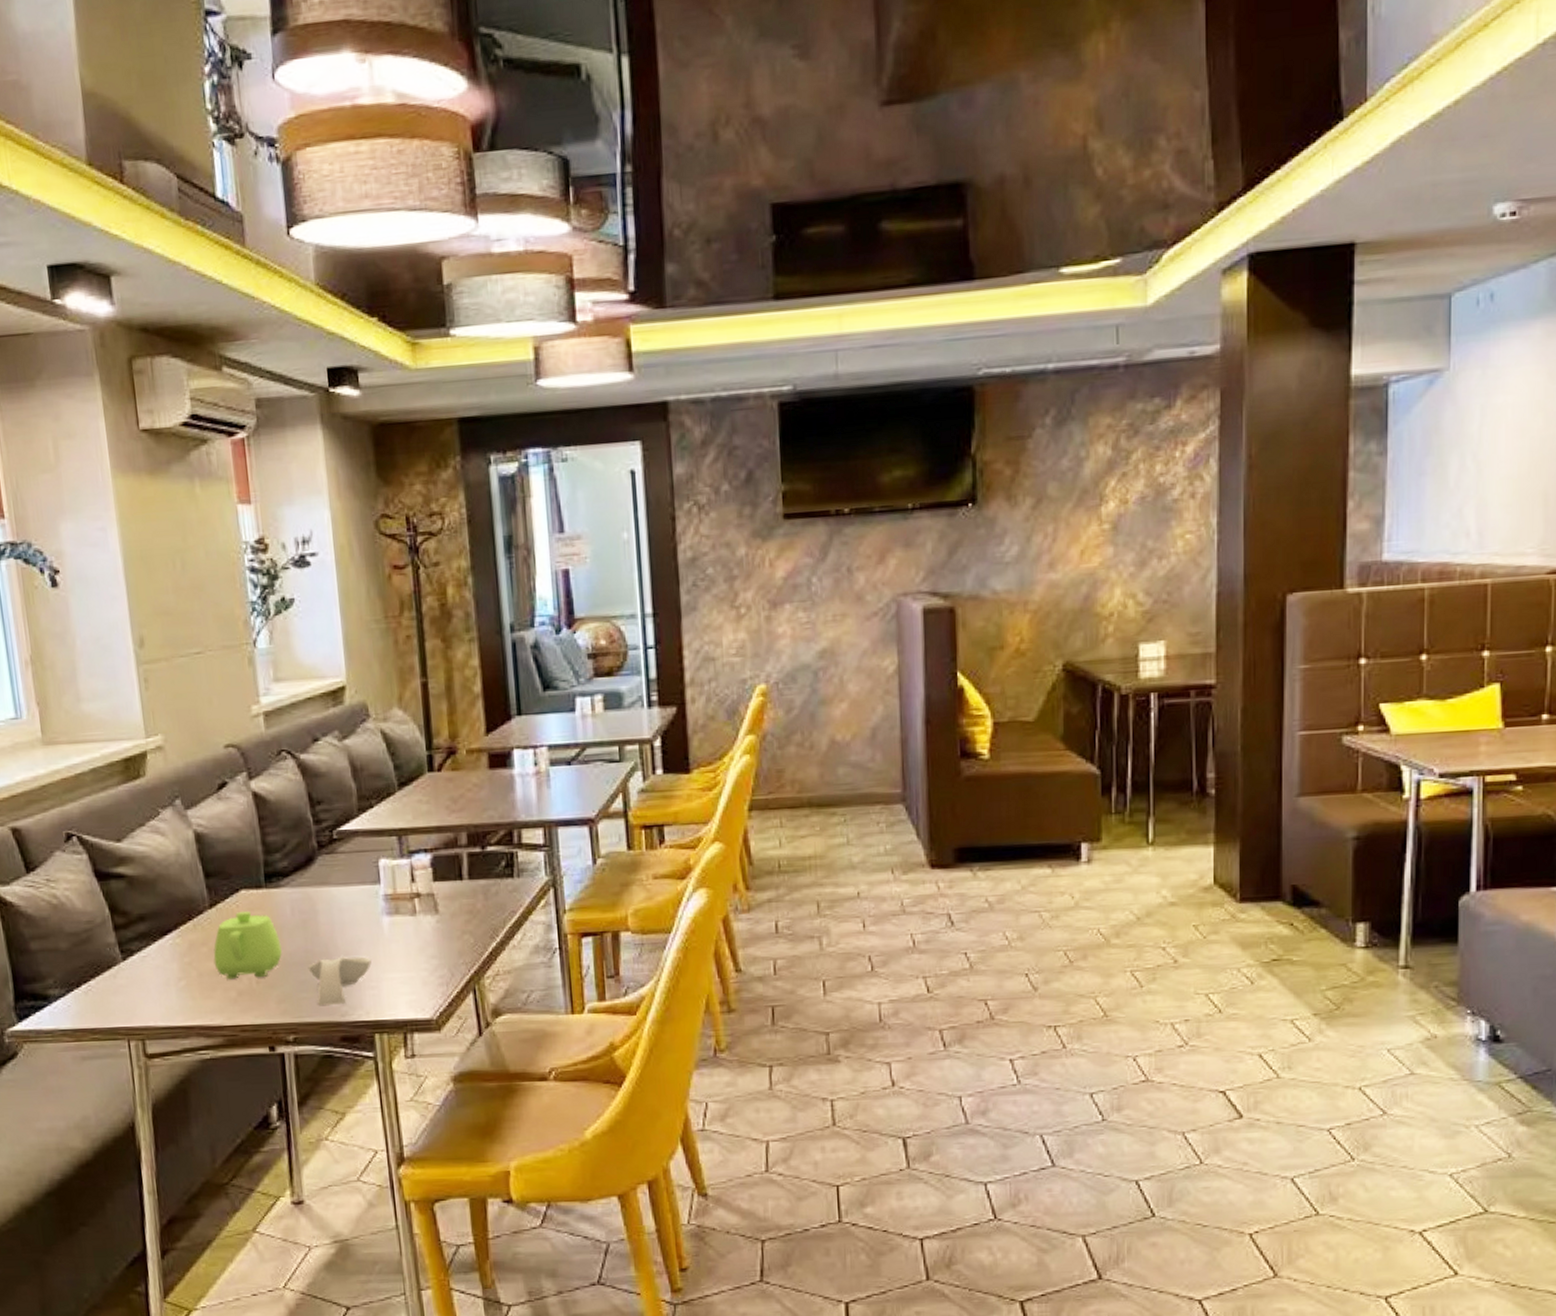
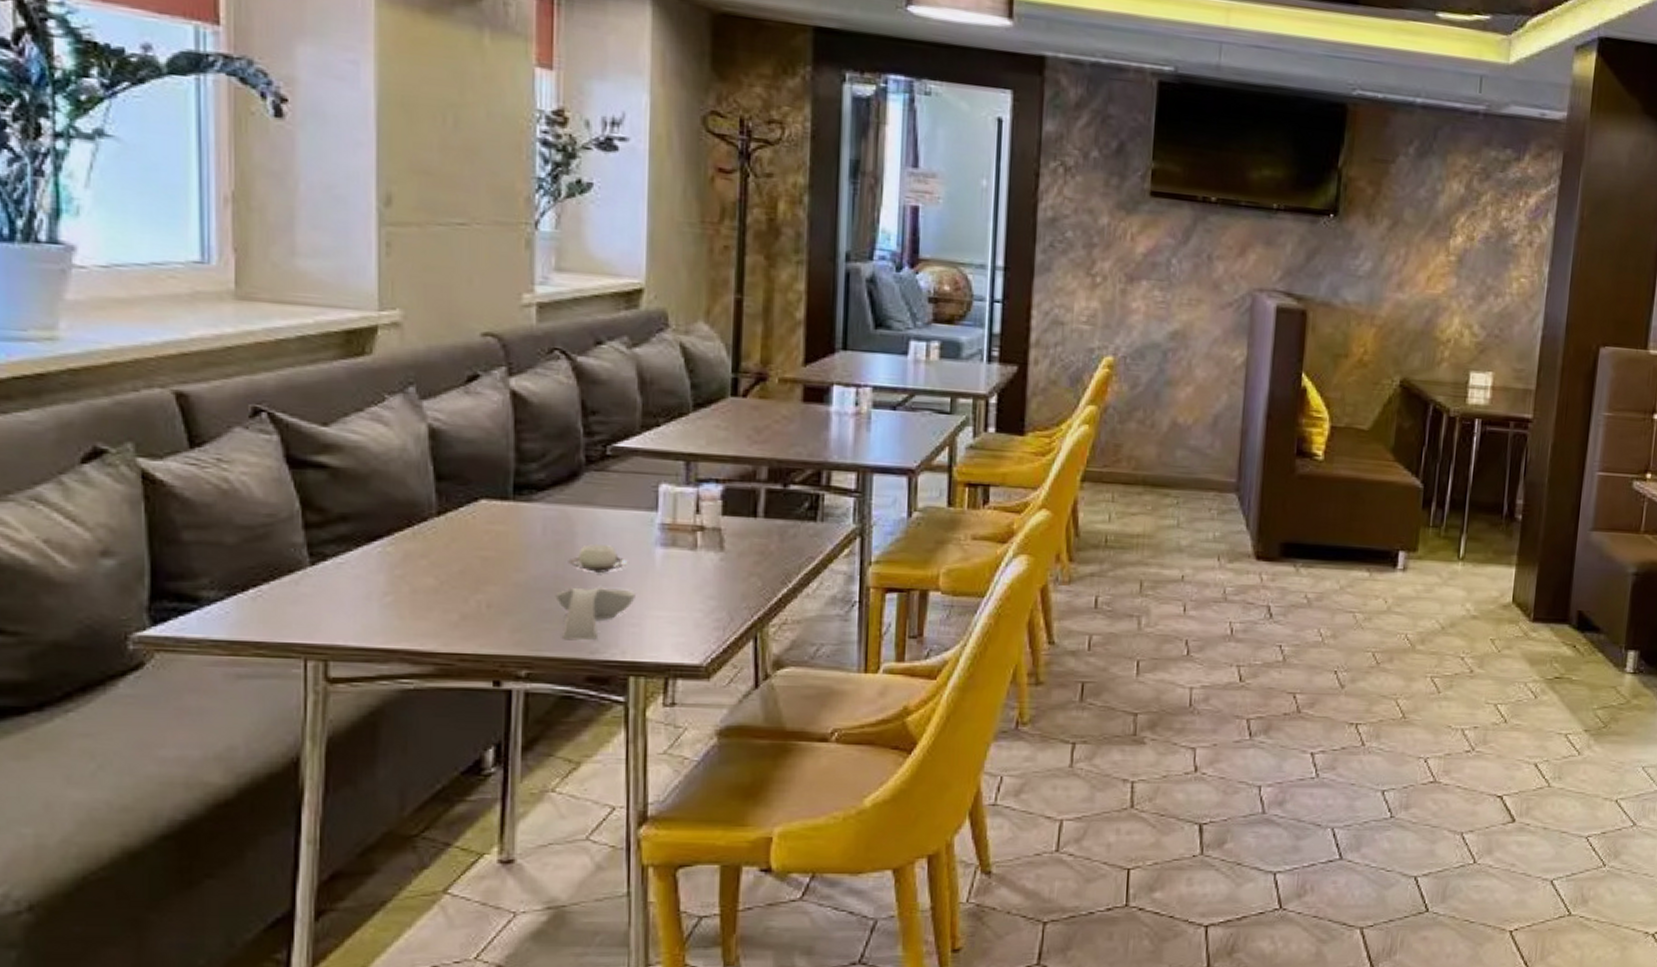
teapot: present [213,910,282,980] -> none [434,523,524,602]
cup: none [314,918,362,944] -> present [568,543,628,573]

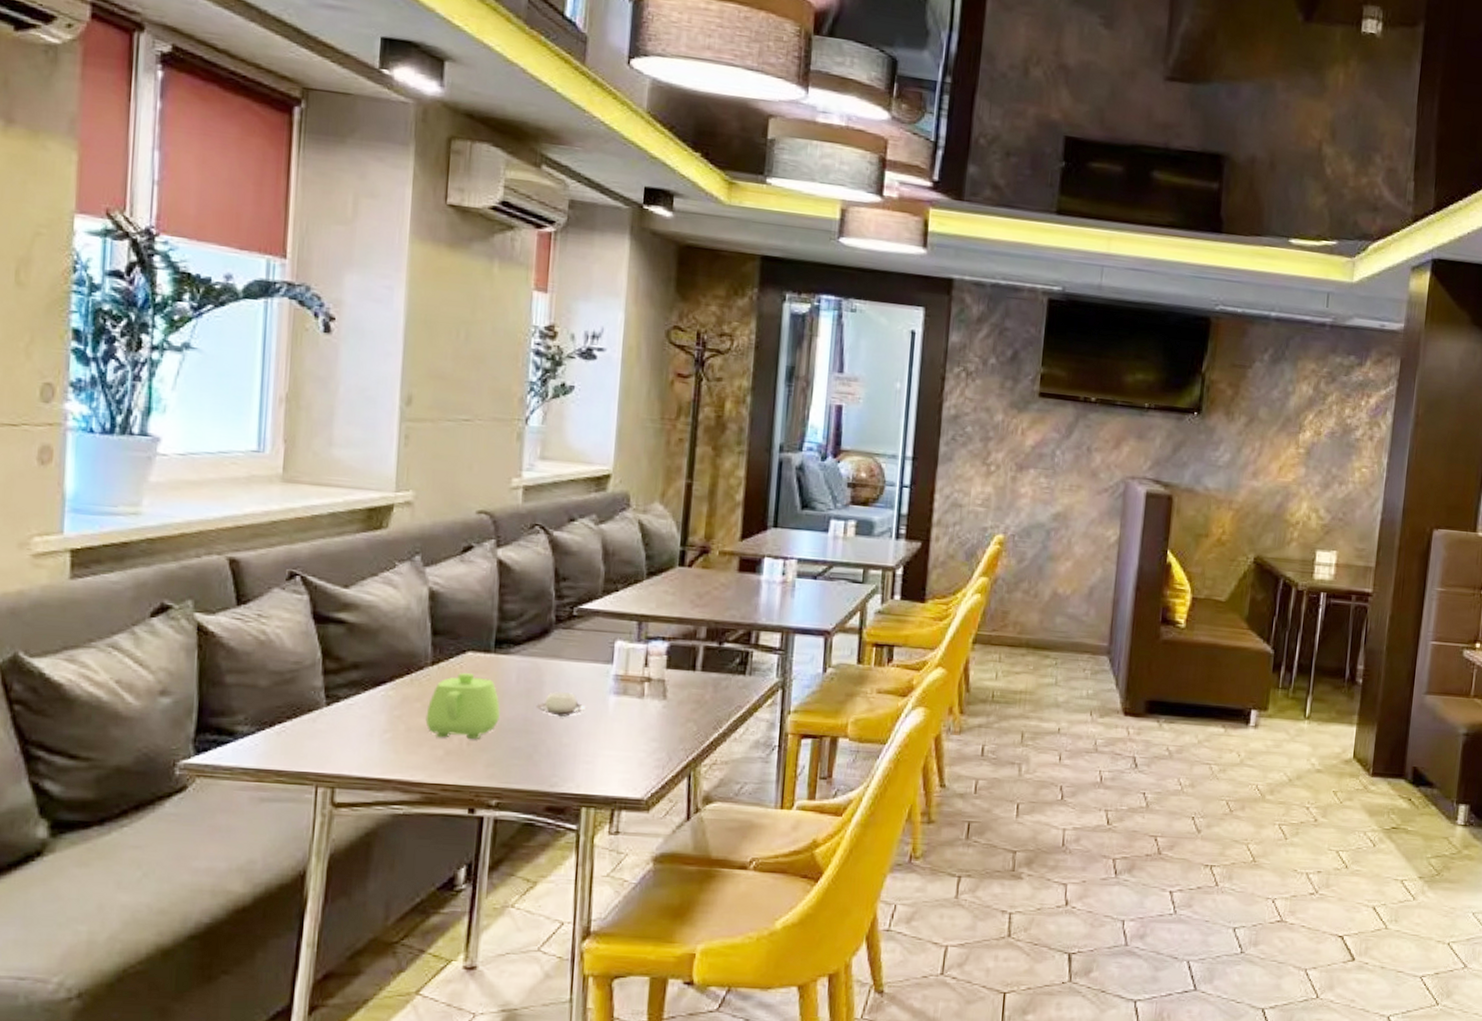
teapot: none [434,523,524,602] -> present [425,672,500,740]
spoon rest: present [555,588,635,641] -> none [524,729,591,776]

